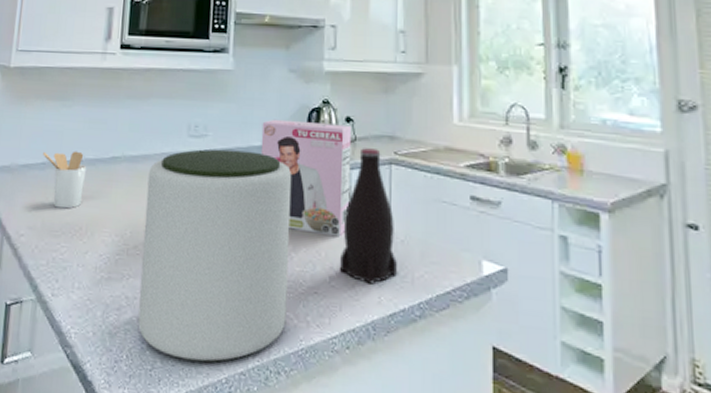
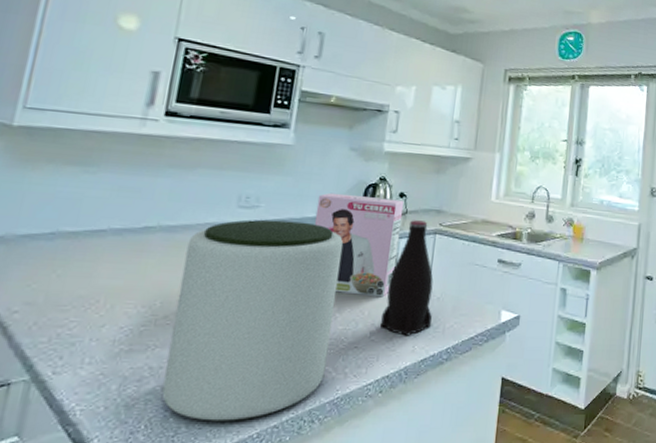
utensil holder: present [43,151,87,209] -> none [52,220,111,282]

